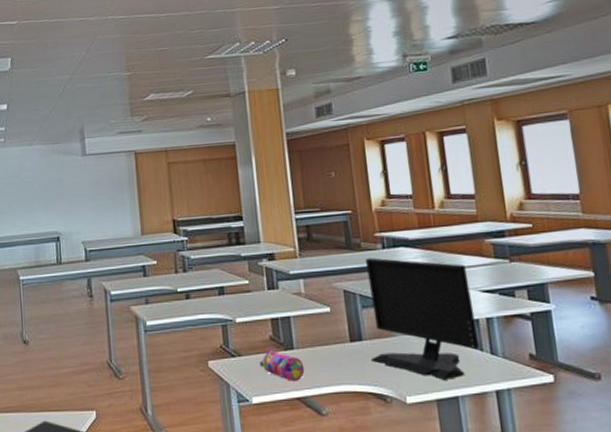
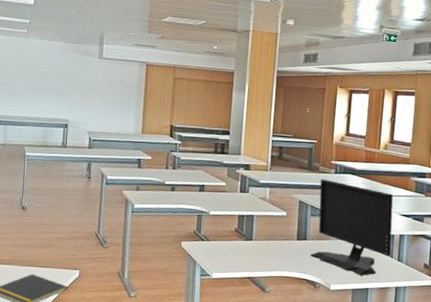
pencil case: present [260,349,305,382] -> none [223,238,258,265]

